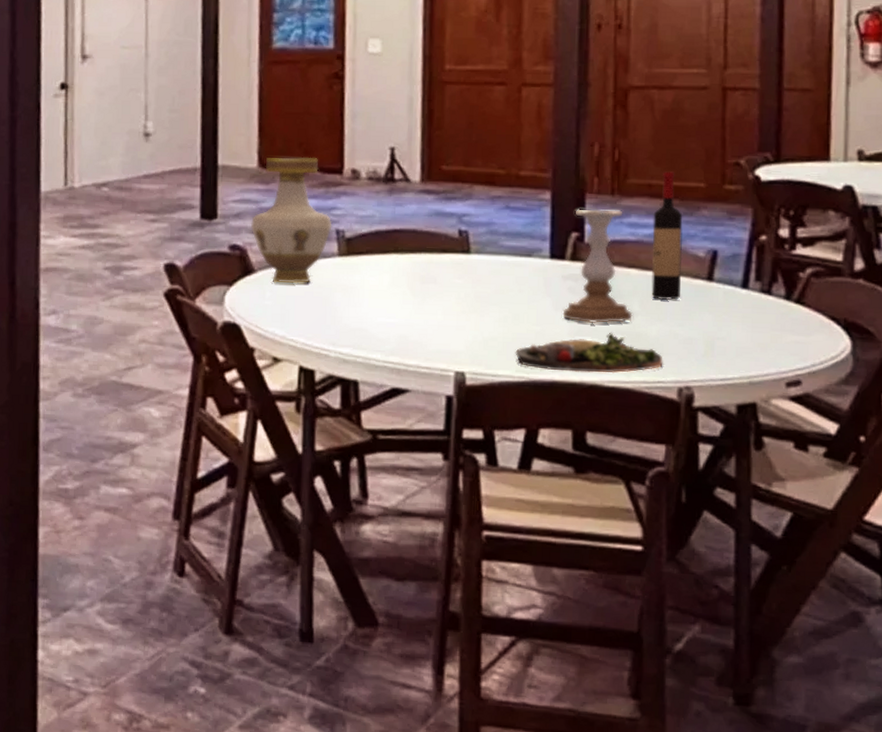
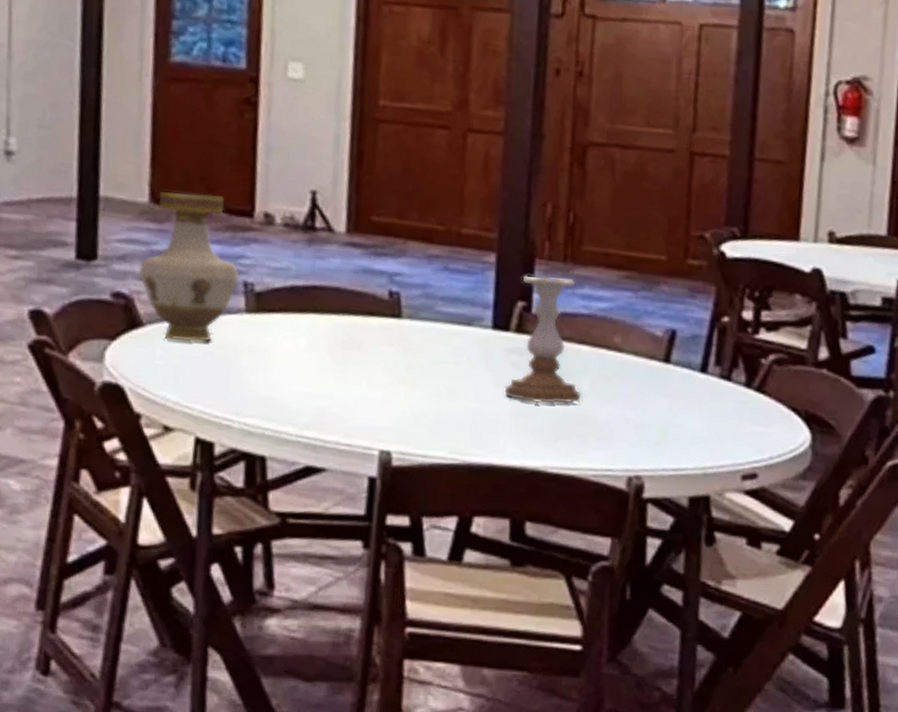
dinner plate: present [515,332,663,373] -> none [449,413,613,459]
wine bottle: present [651,171,683,301] -> none [603,240,641,382]

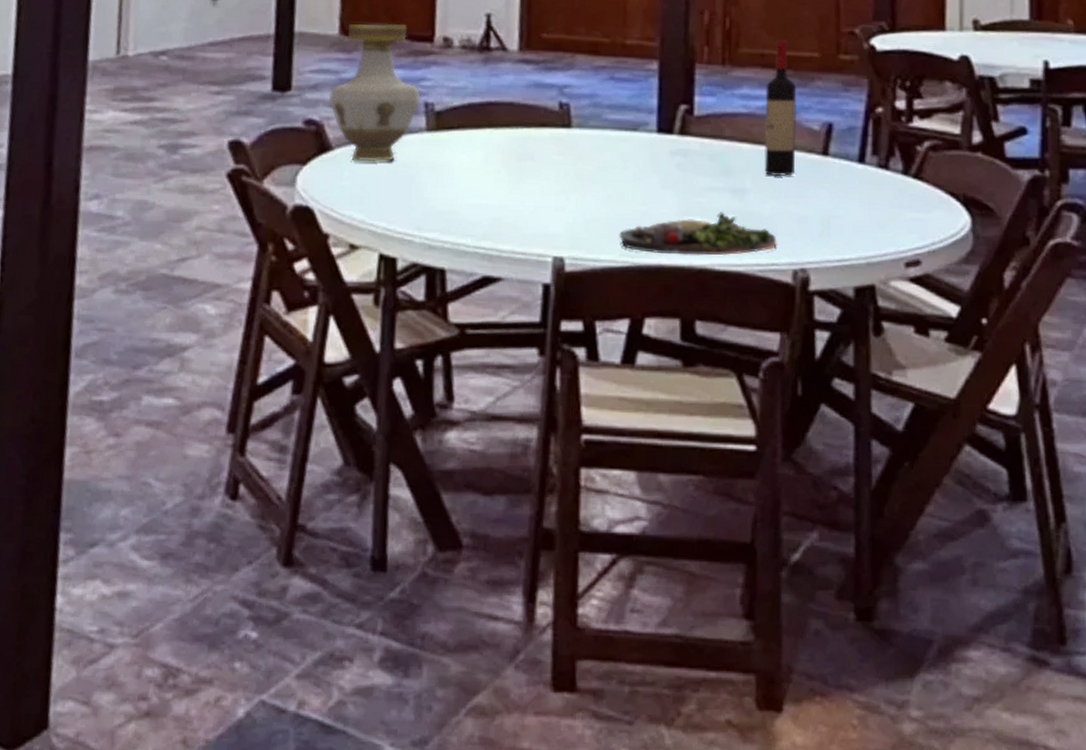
dinner plate: none [449,413,613,459] -> present [619,211,777,256]
candle holder: present [504,275,582,404] -> none [670,80,745,203]
wine bottle: none [603,240,641,382] -> present [764,40,797,177]

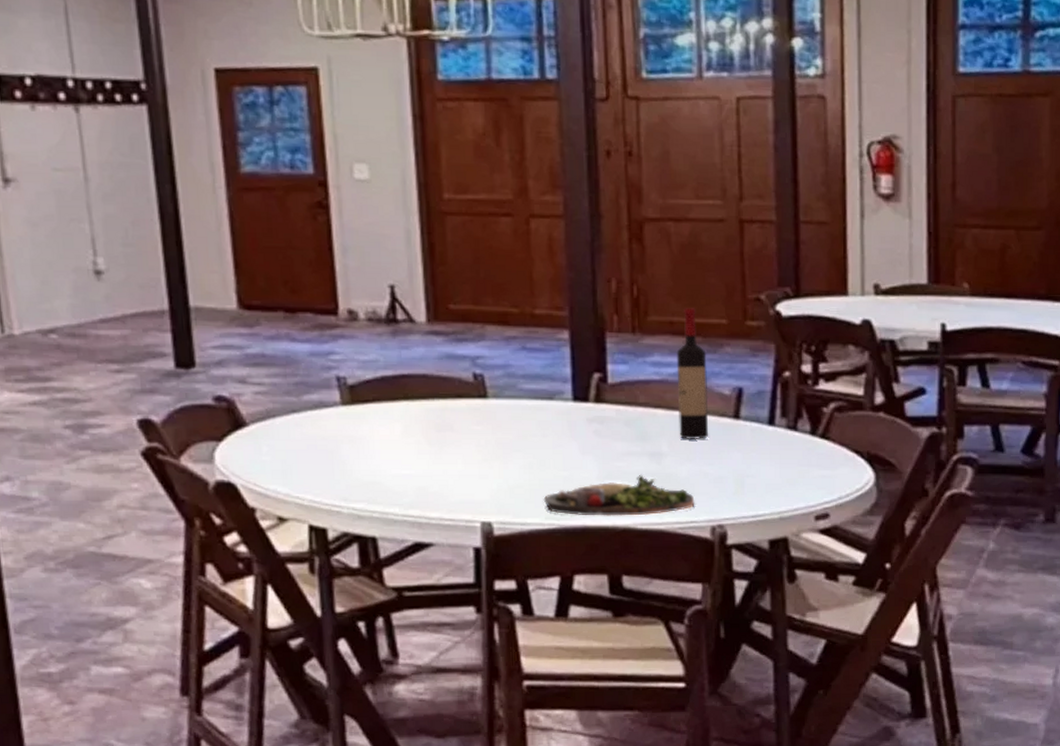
vase: present [328,23,421,162] -> none [235,297,332,437]

